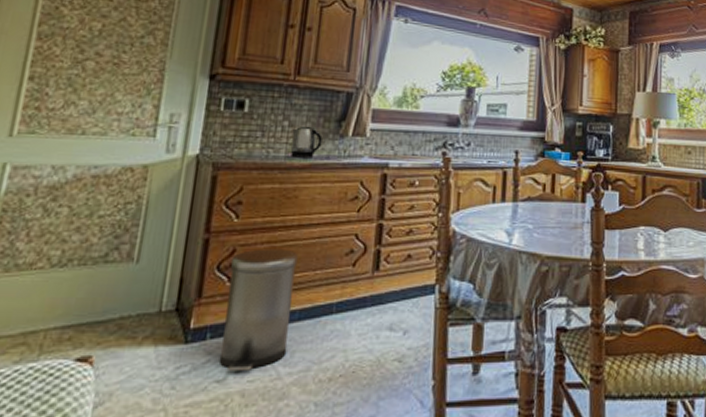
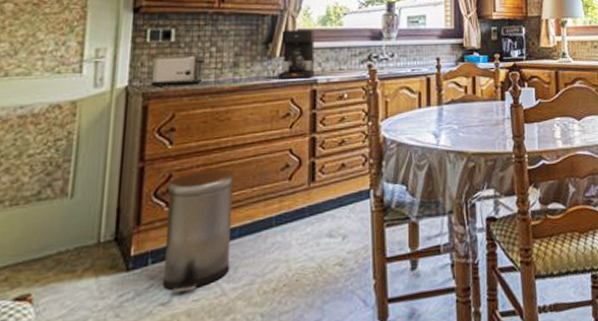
toaster: none [220,126,278,159] -> present [150,55,206,87]
kettle: present [291,126,323,158] -> none [220,50,251,82]
coffee maker: none [349,109,390,162] -> present [278,29,315,79]

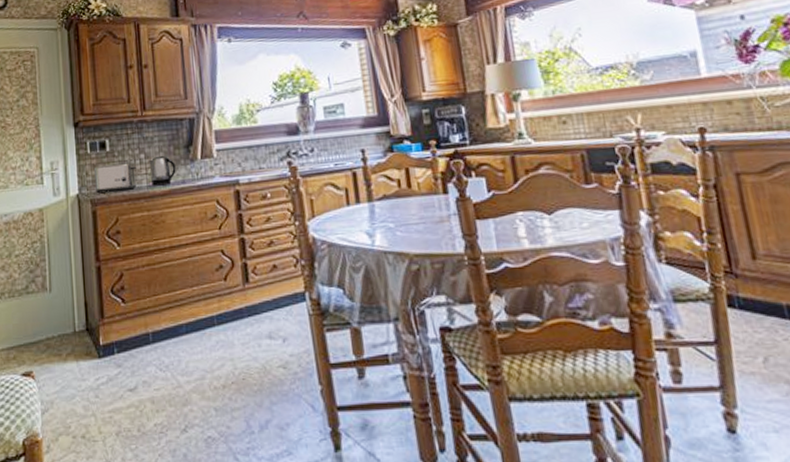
pedal bin: present [162,170,235,293] -> none [121,269,182,381]
kettle: none [220,50,251,82] -> present [149,156,176,186]
coffee maker: present [278,29,315,79] -> none [200,129,236,182]

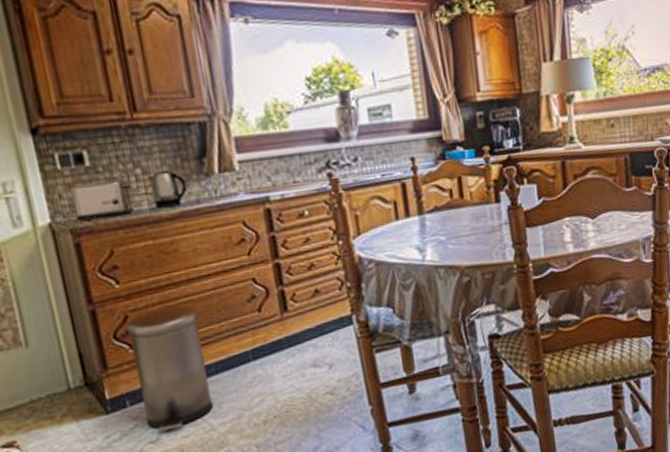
pedal bin: none [121,269,182,381] -> present [126,306,214,431]

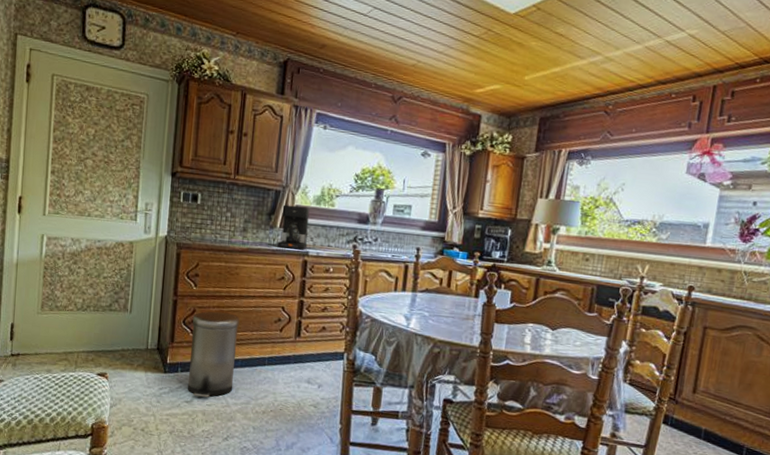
toaster: present [68,179,135,222] -> none [182,214,223,242]
kettle: present [148,170,187,209] -> none [233,217,257,244]
coffee maker: none [215,136,266,200] -> present [277,205,310,250]

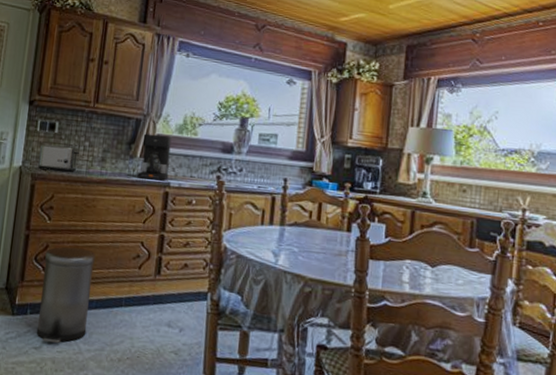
toaster: none [182,214,223,242] -> present [37,144,80,173]

